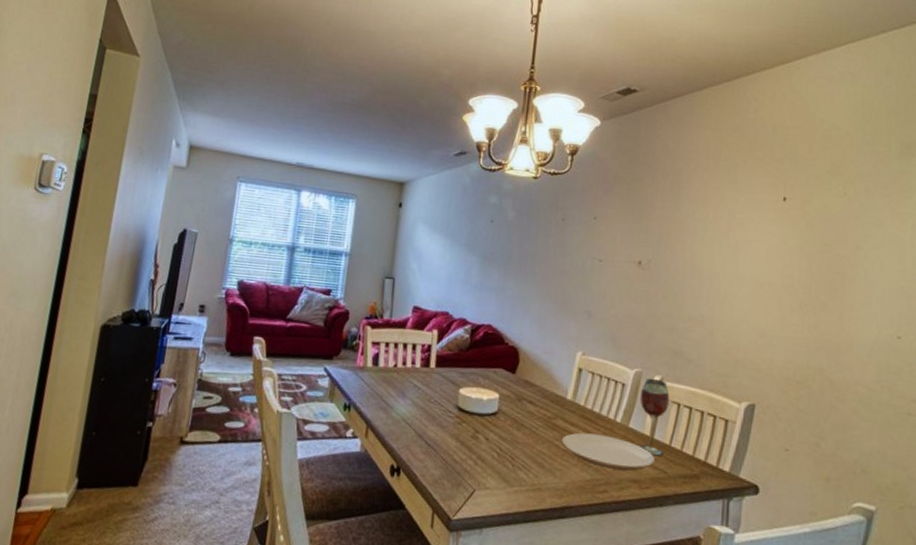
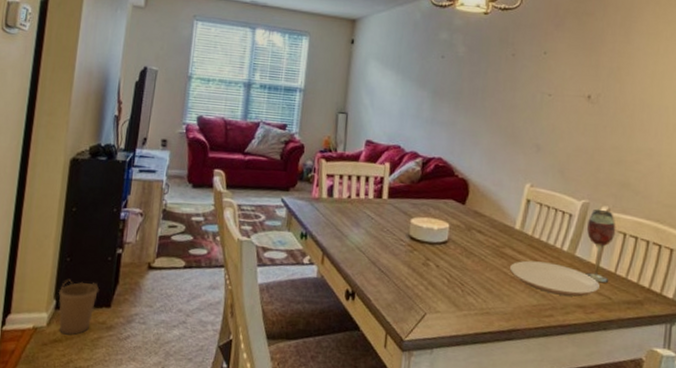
basket: none [80,455,125,518] -> present [59,279,99,335]

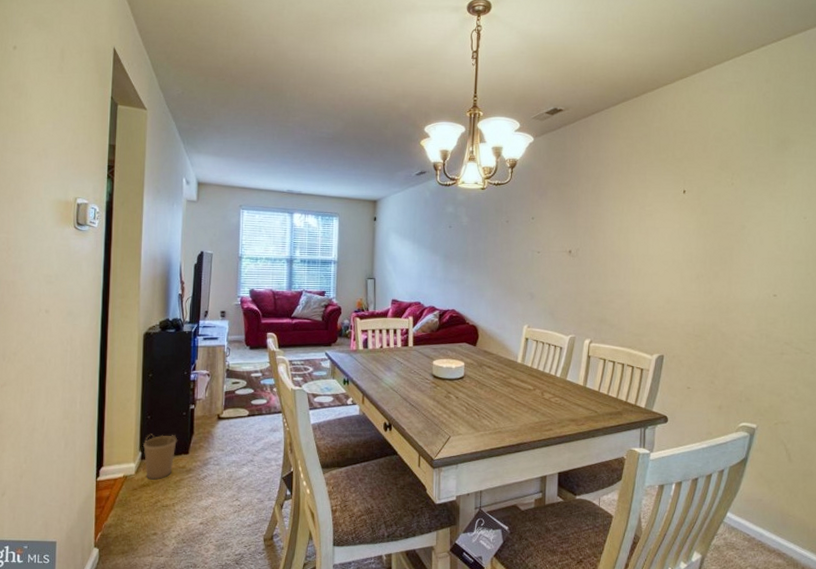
plate: present [510,260,600,297] -> none [516,387,587,413]
wineglass: present [585,209,616,283] -> none [574,341,598,400]

